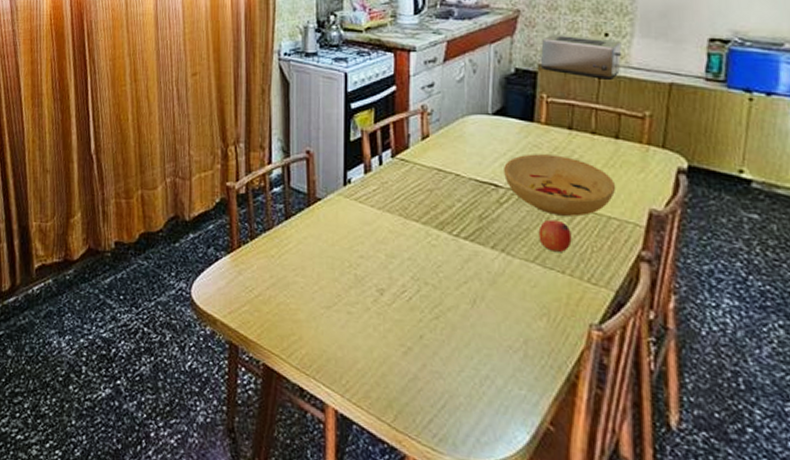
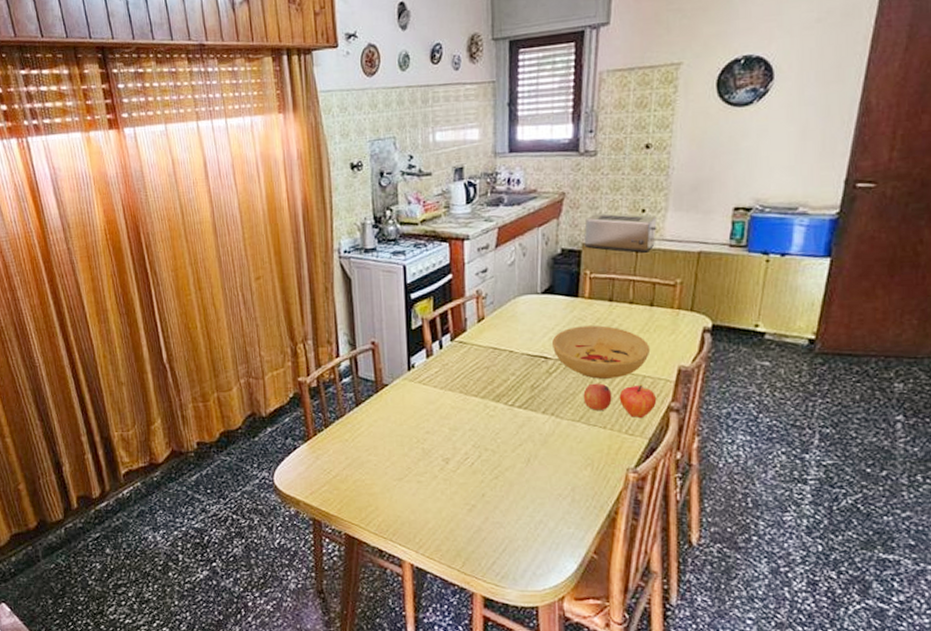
fruit: none [580,226,625,267] -> present [619,384,657,419]

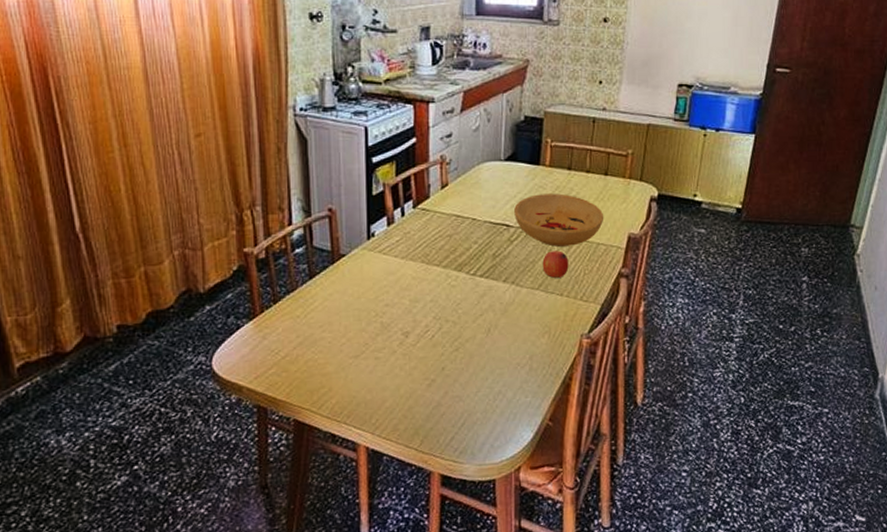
toaster: present [584,213,657,253] -> none [546,82,612,123]
fruit: present [619,384,657,419] -> none [575,251,609,285]

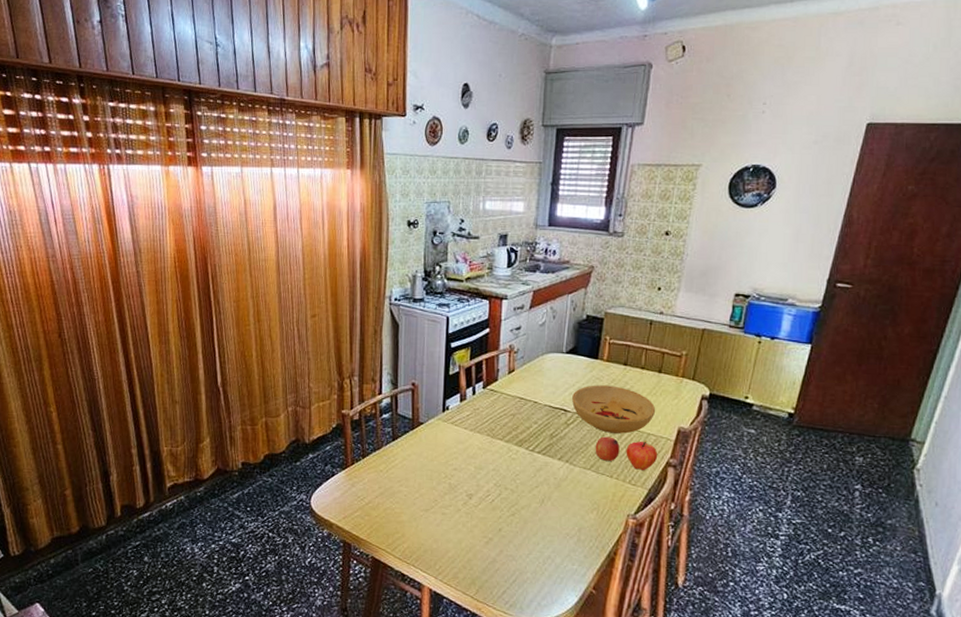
fruit: none [575,251,609,285] -> present [626,441,658,471]

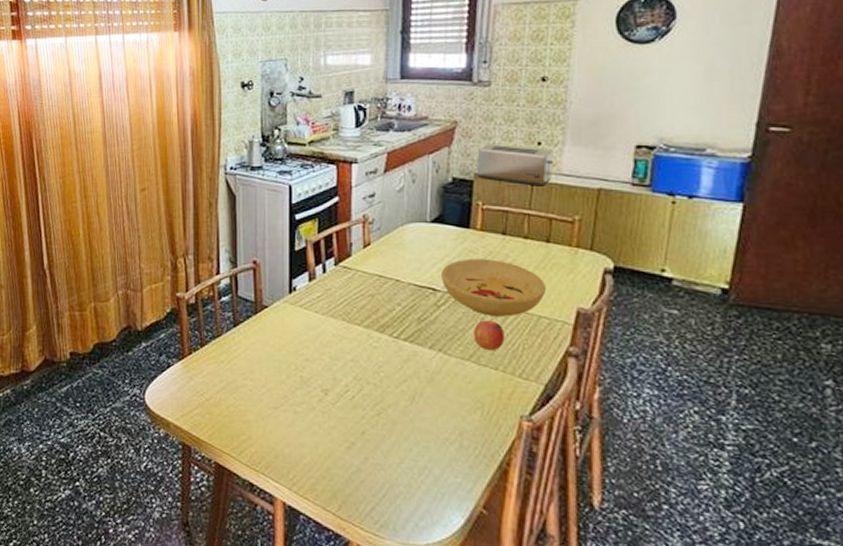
toaster: none [606,286,670,326] -> present [476,143,554,186]
fruit: present [626,441,658,471] -> none [512,325,554,362]

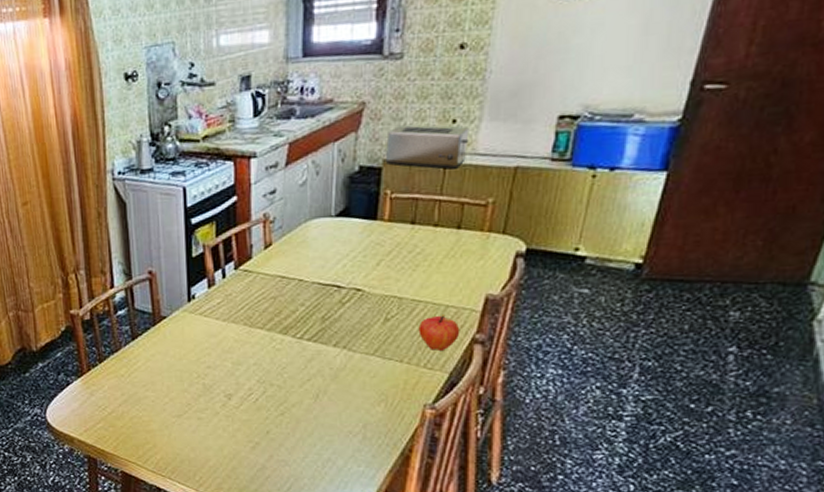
bowl: present [441,259,547,317] -> none [347,251,456,309]
fruit: present [473,320,505,350] -> none [379,313,410,343]
fruit: none [512,325,554,362] -> present [418,315,460,352]

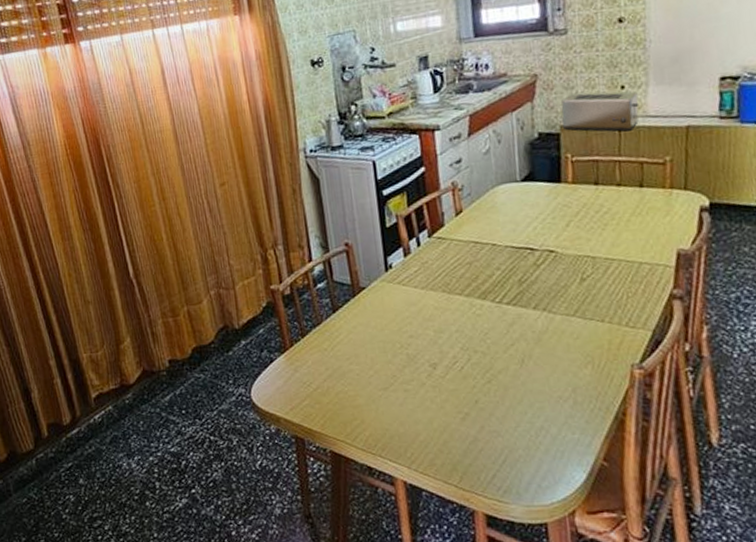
fruit: present [418,315,460,352] -> none [615,272,658,309]

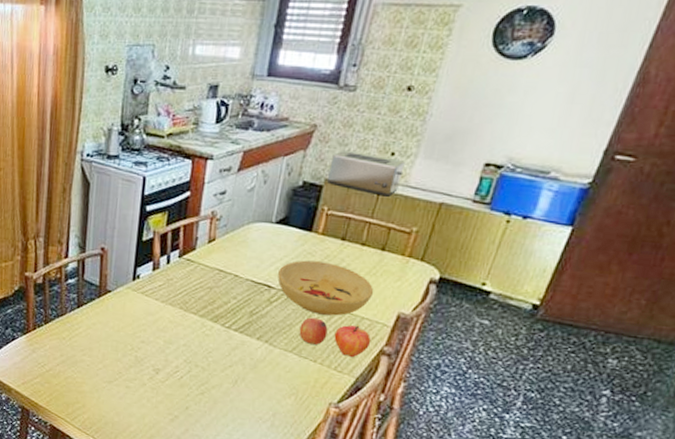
bowl: none [537,211,645,269] -> present [277,260,374,316]
fruit: none [575,273,608,303] -> present [299,317,328,345]
fruit: none [615,272,658,309] -> present [334,325,372,358]

